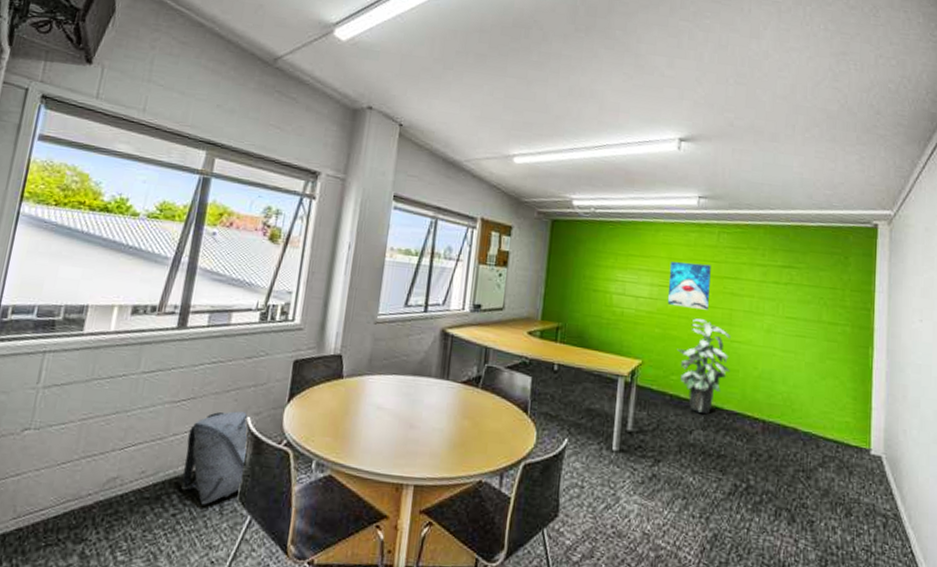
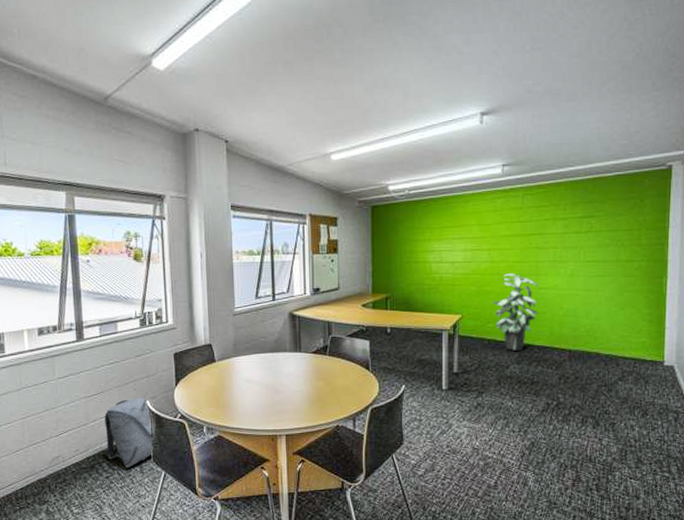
wall art: present [668,262,711,310] -> none [480,225,517,266]

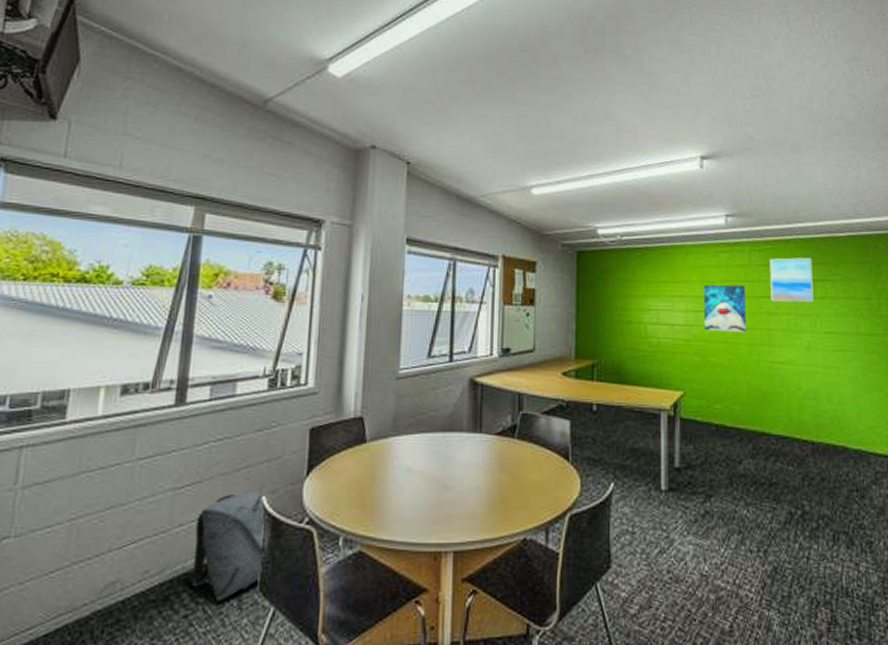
wall art: none [480,225,517,266] -> present [703,284,746,332]
indoor plant: present [491,273,539,352] -> none [718,342,774,442]
wall art: none [540,198,580,238] -> present [770,257,814,303]

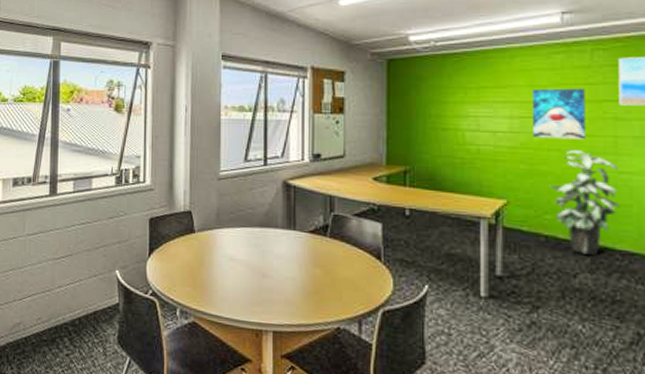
backpack: present [192,491,267,601] -> none [70,265,120,347]
indoor plant: none [718,342,774,442] -> present [549,150,620,256]

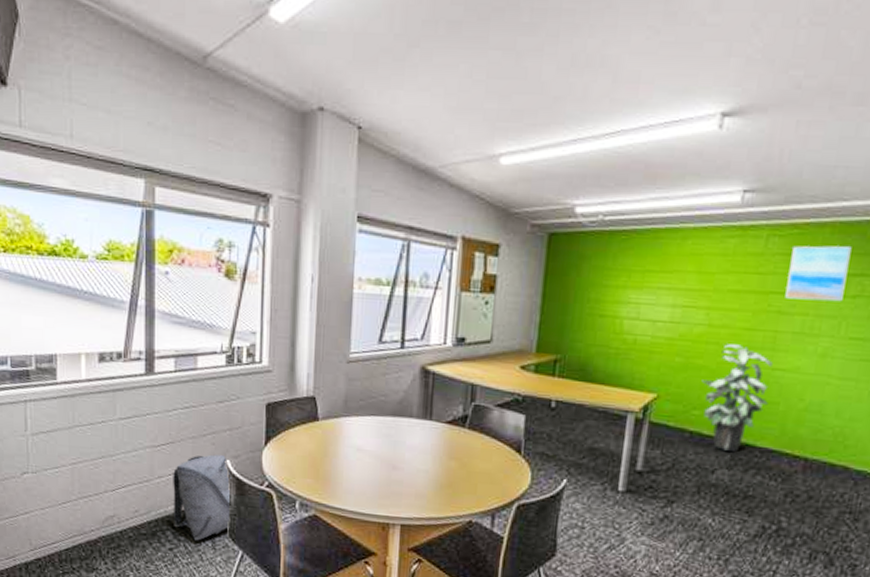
backpack: none [70,265,120,347] -> present [173,454,231,541]
wall art: present [531,88,585,140] -> none [694,276,754,333]

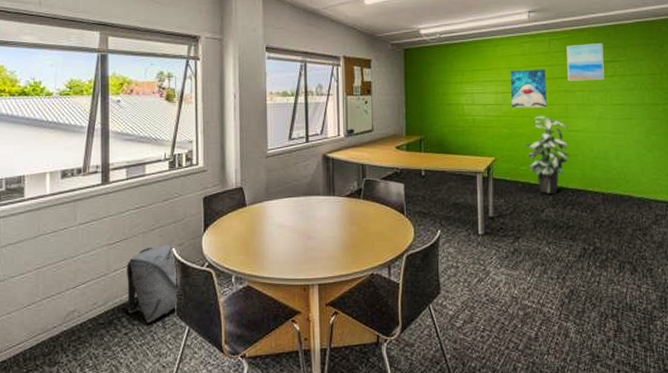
wall art: none [694,276,754,333] -> present [510,69,547,108]

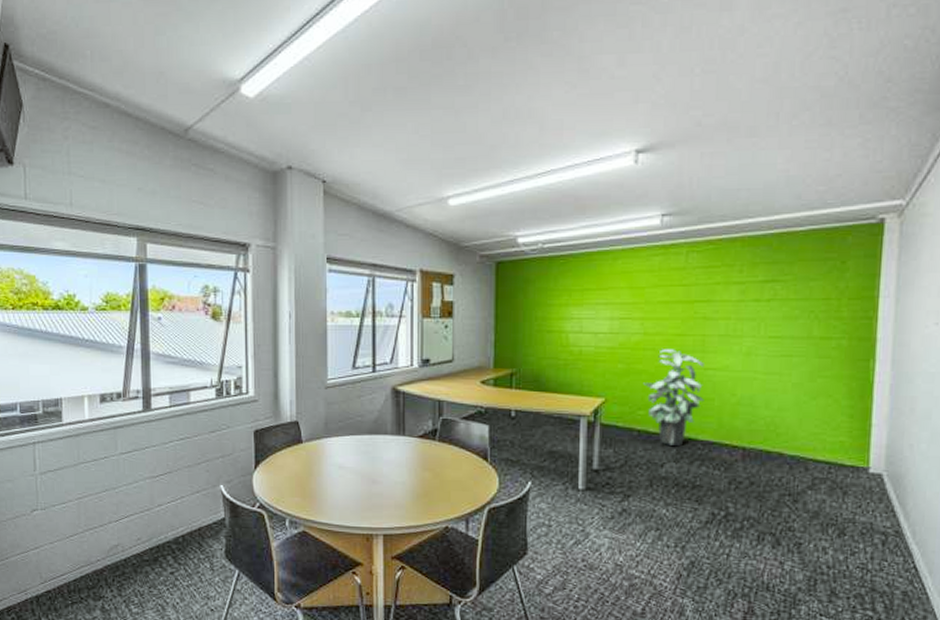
backpack: present [127,245,178,323] -> none [171,481,226,563]
wall art: present [510,69,547,108] -> none [631,290,679,339]
wall art: present [566,43,604,81] -> none [708,257,761,306]

